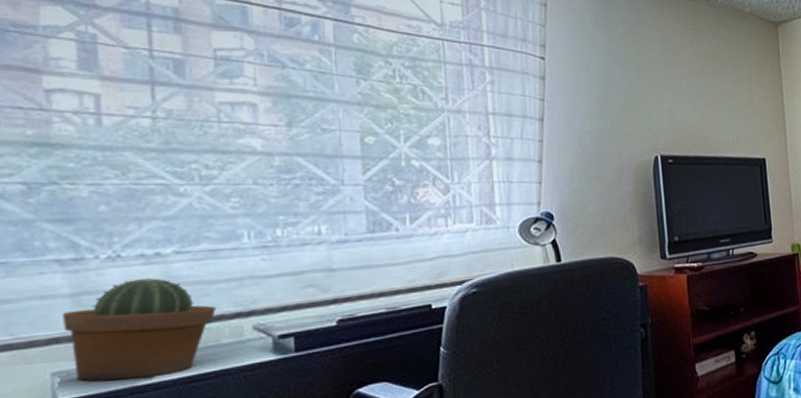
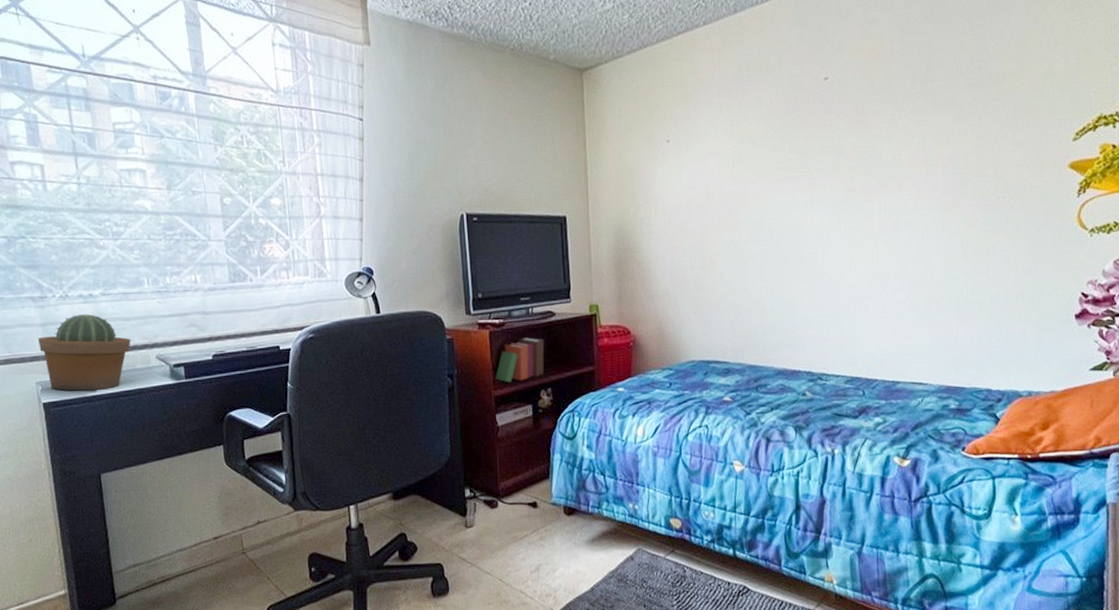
books: none [693,279,747,329] -> present [495,337,545,383]

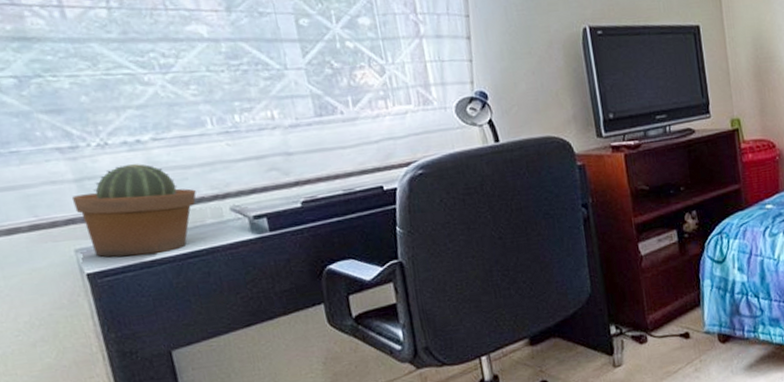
books: present [495,337,545,383] -> none [634,157,687,209]

